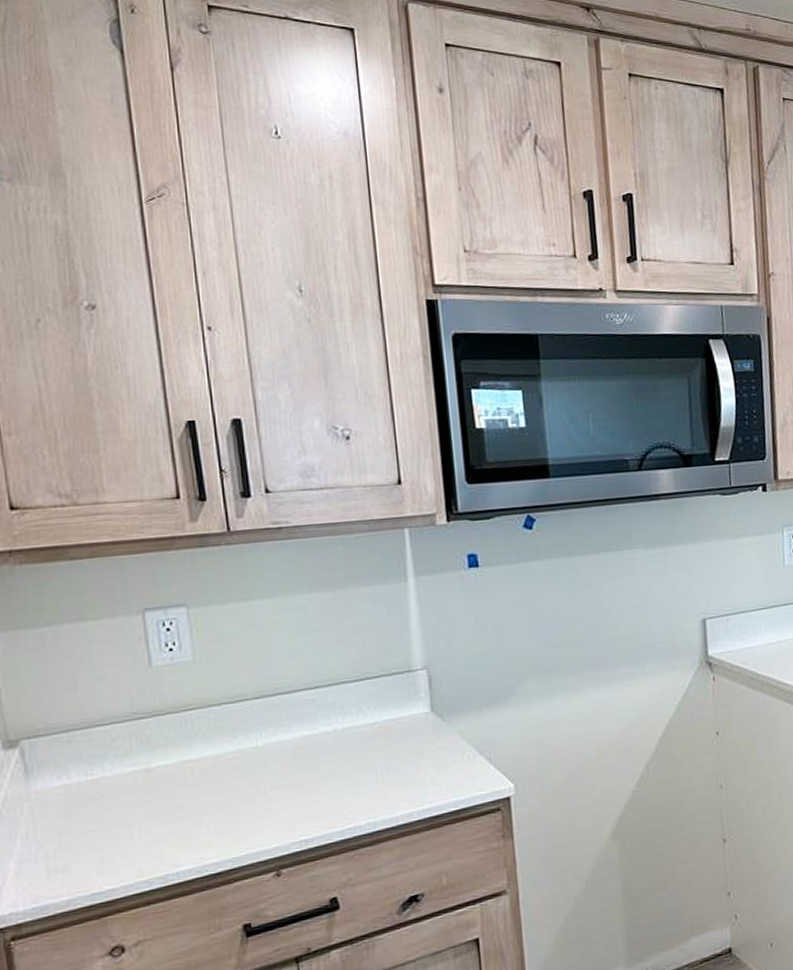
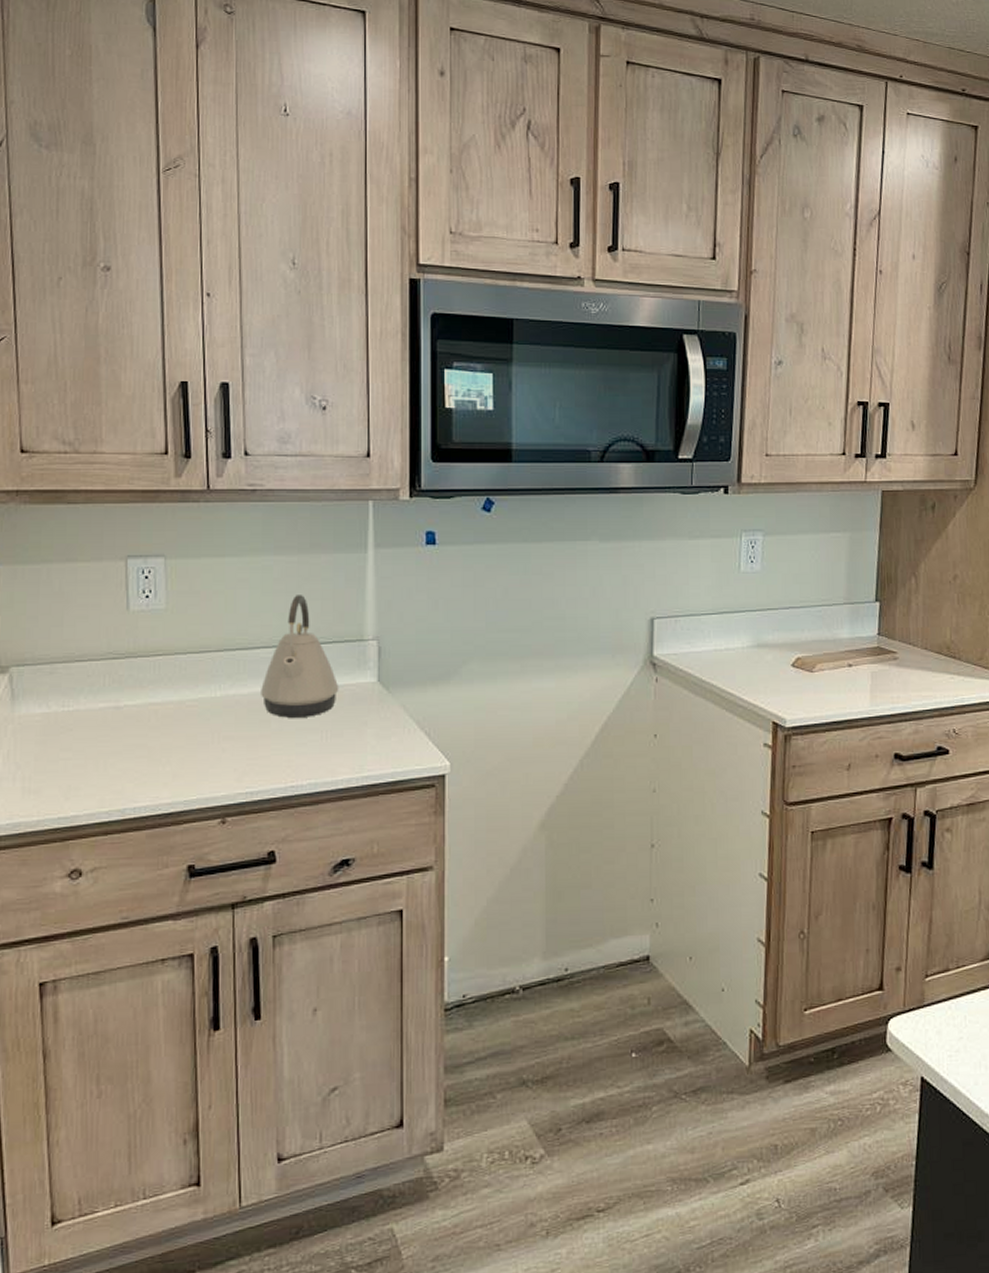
kettle: none [306,631,391,760] -> present [261,595,339,718]

